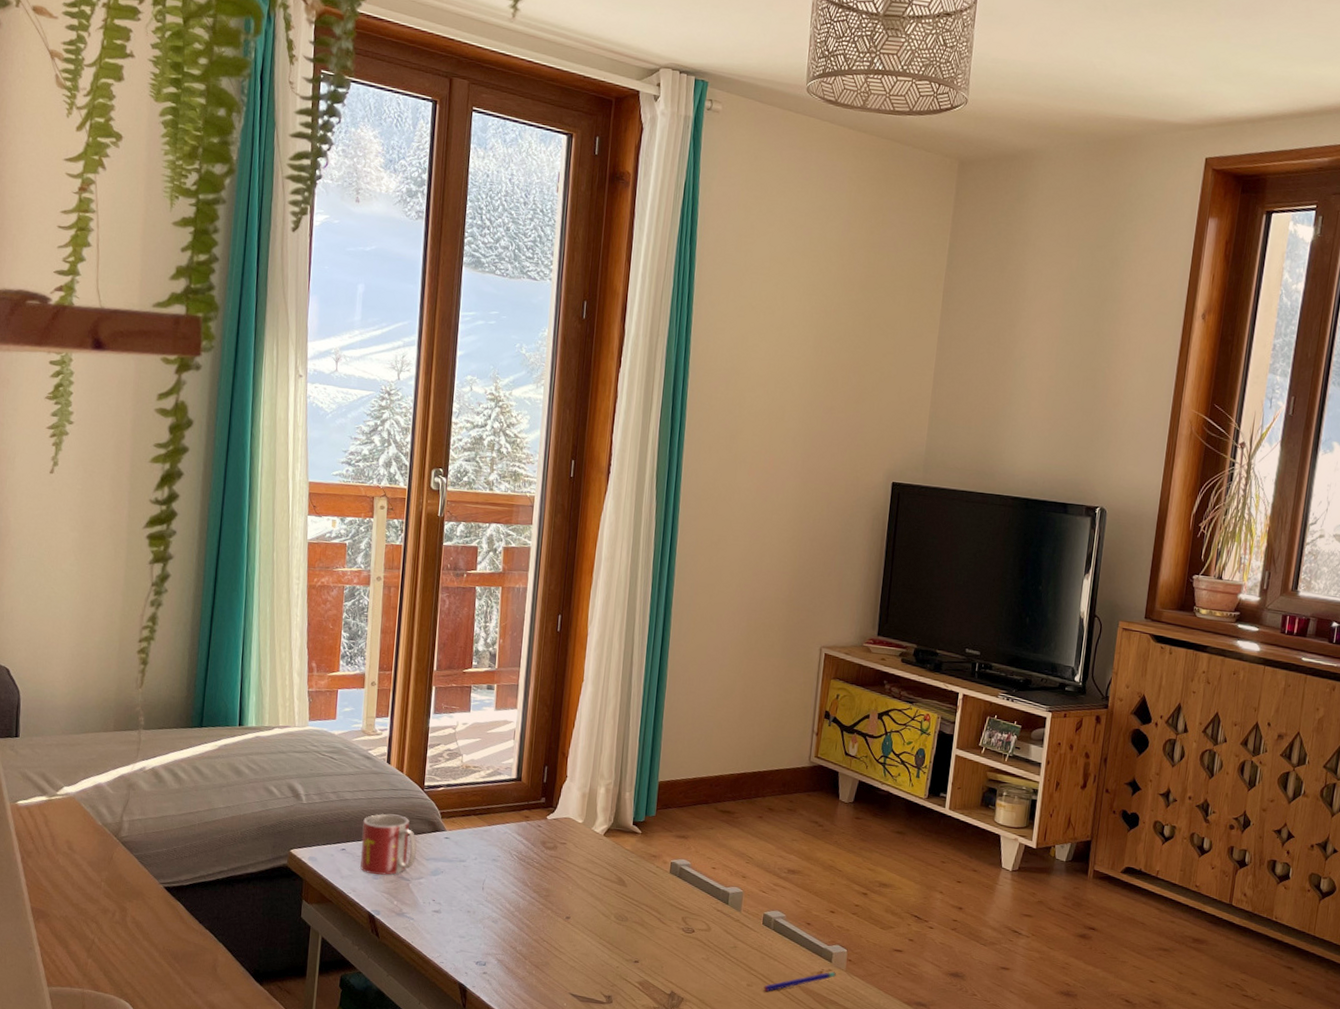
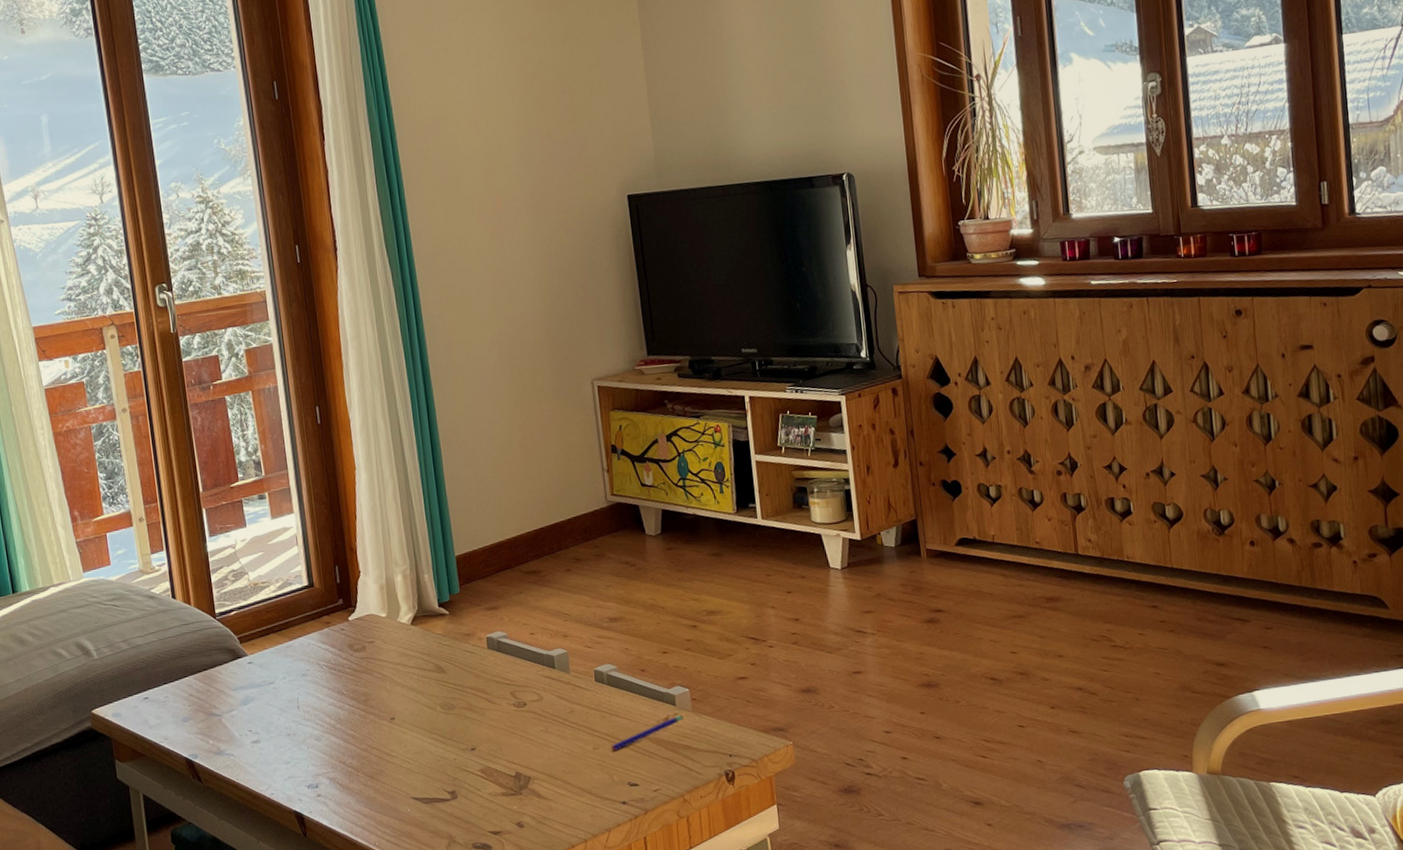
mug: present [360,813,417,875] -> none [160,649,223,718]

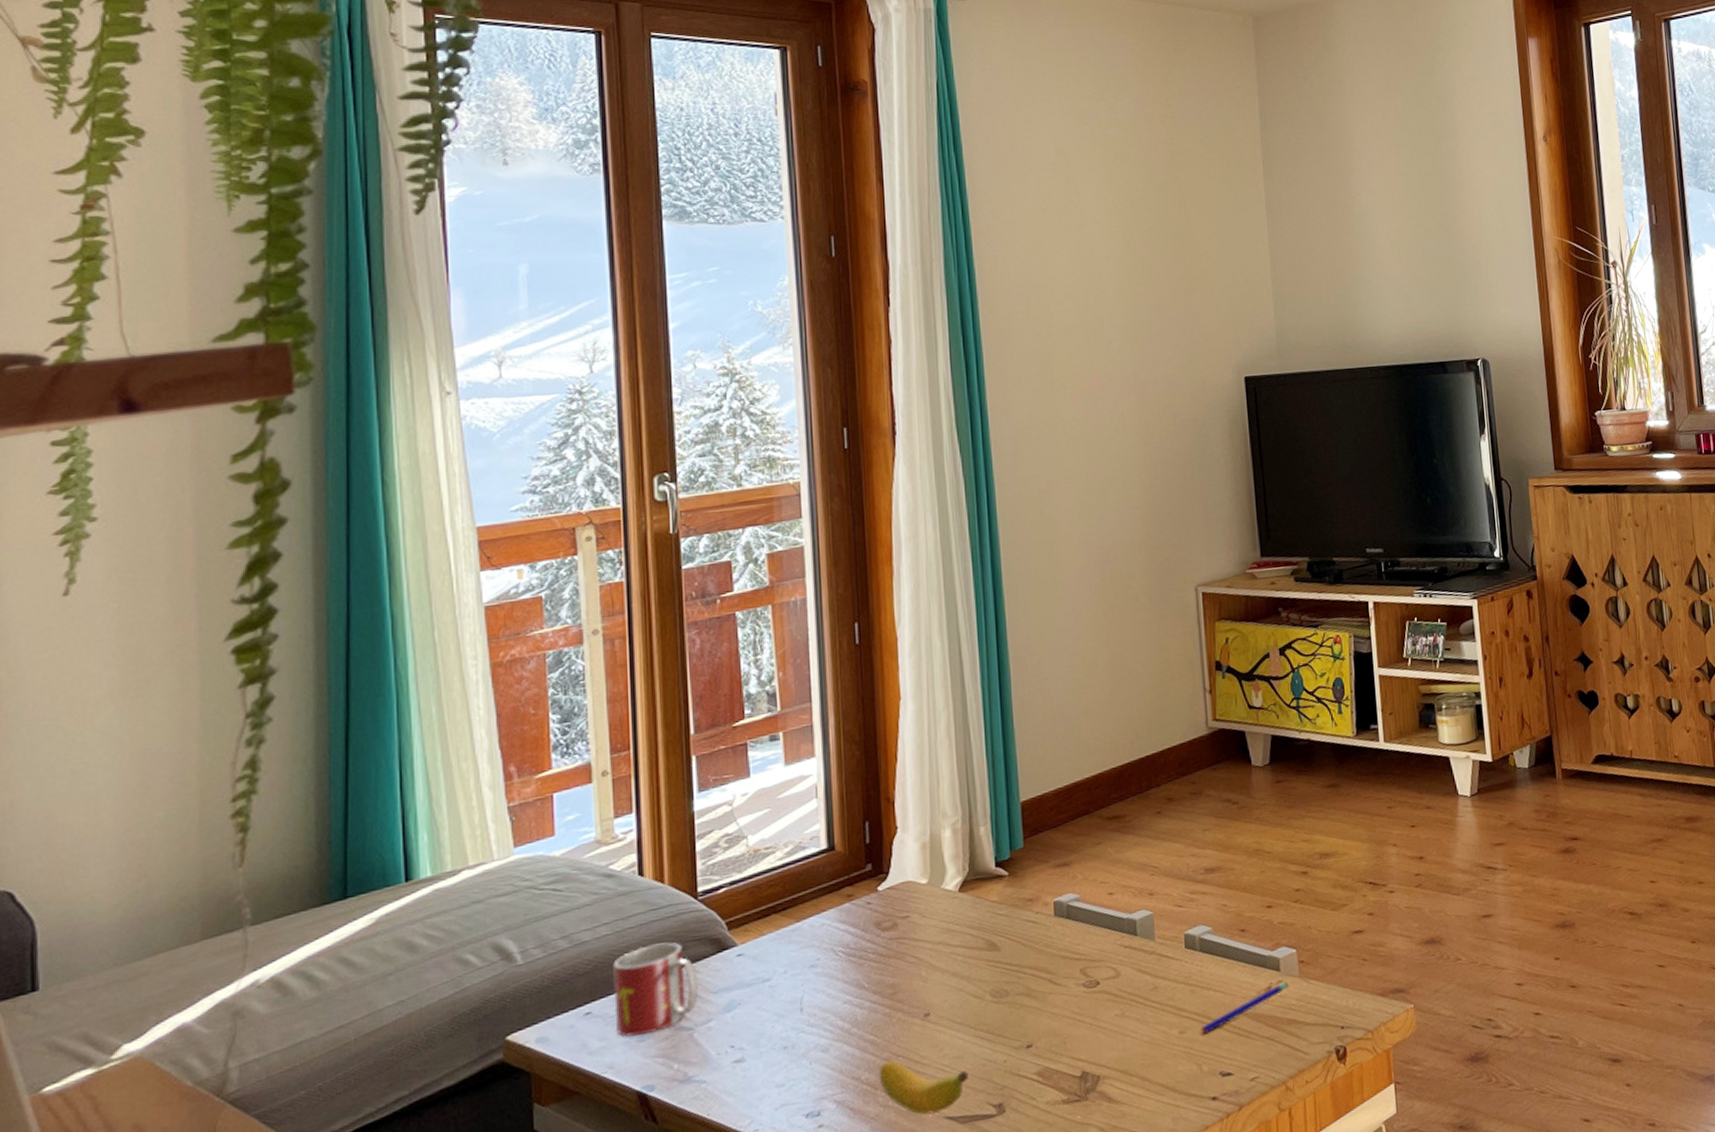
mug: none [160,649,223,718] -> present [613,942,699,1038]
banana: none [359,751,428,795] -> present [878,1060,968,1115]

